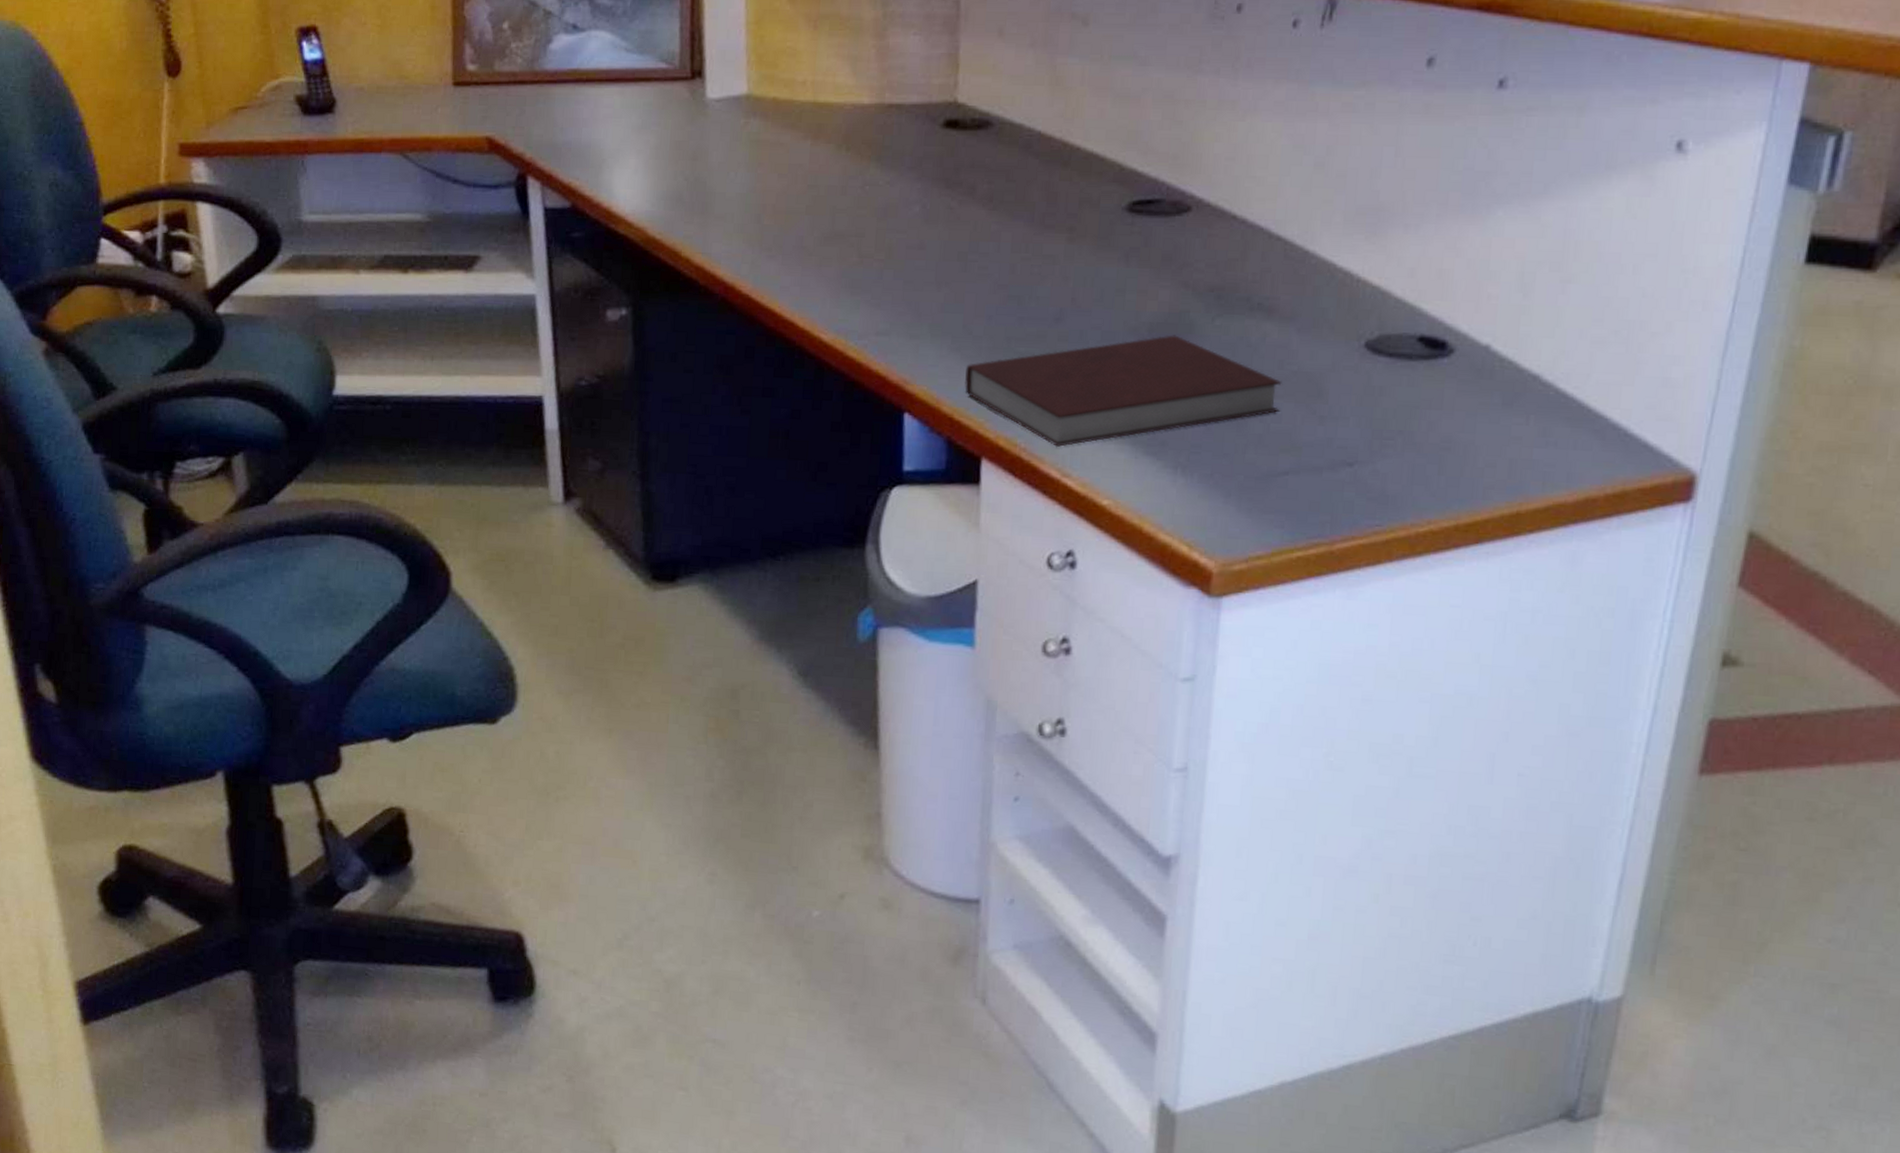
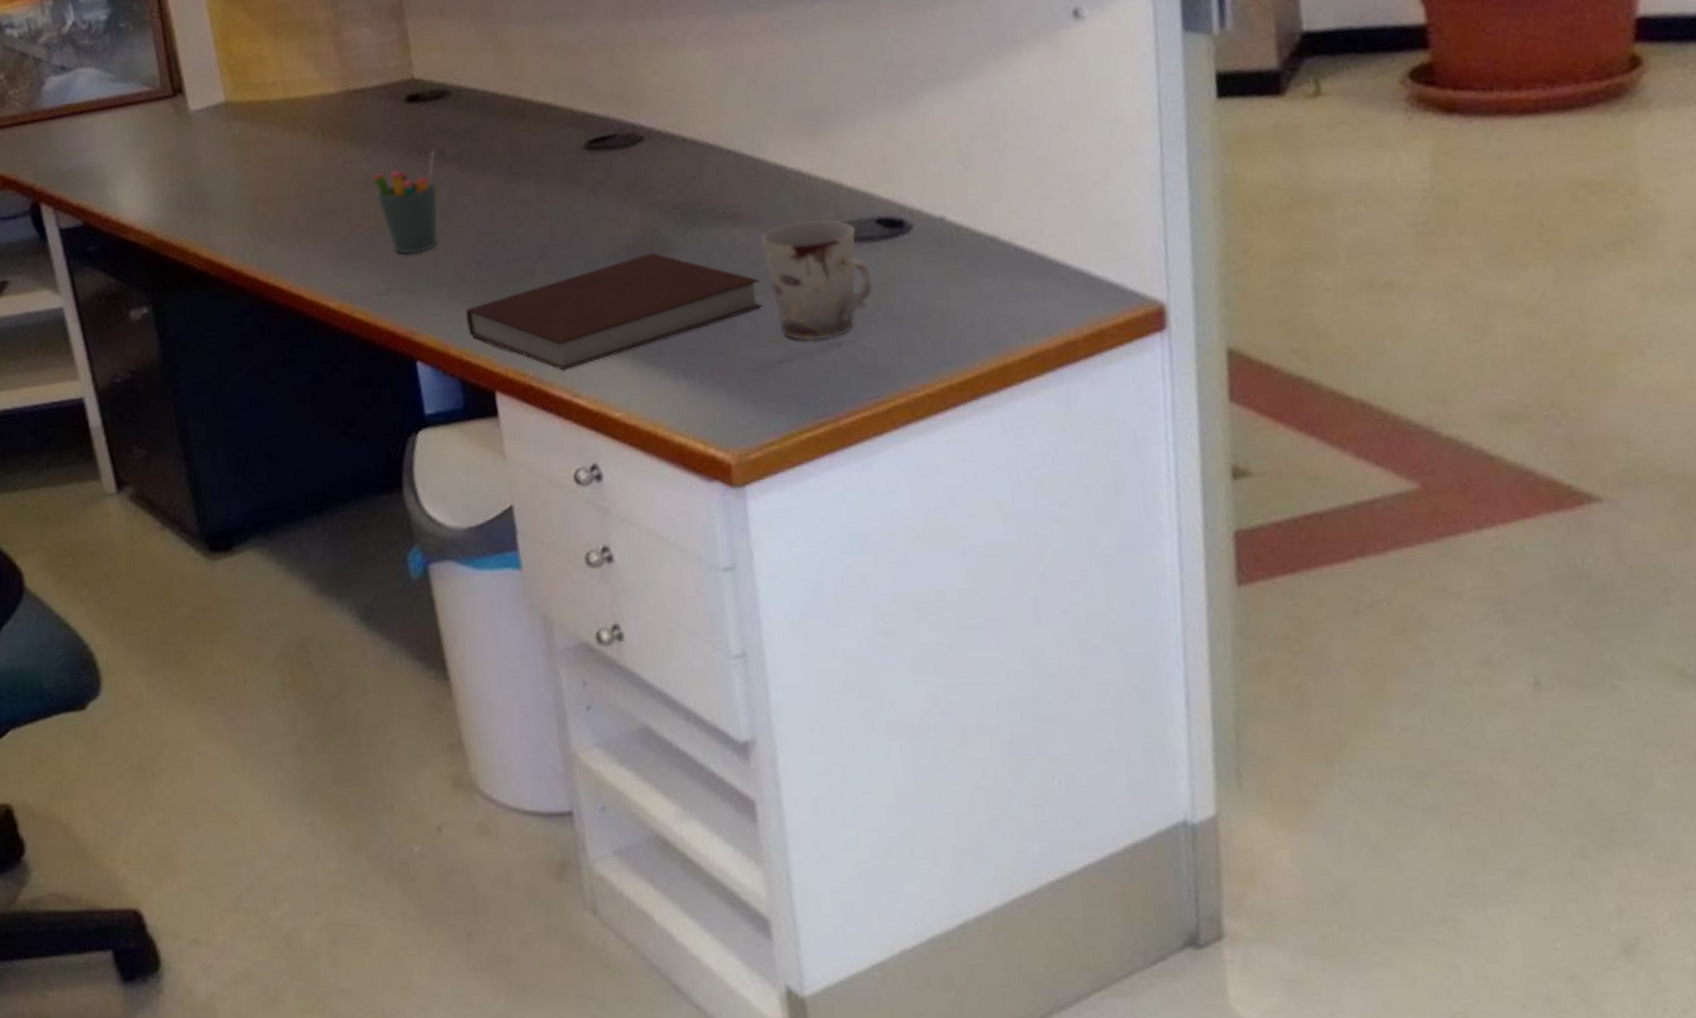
pen holder: none [892,188,965,297] -> present [372,152,439,255]
cup: none [1292,327,1402,457] -> present [760,220,874,341]

